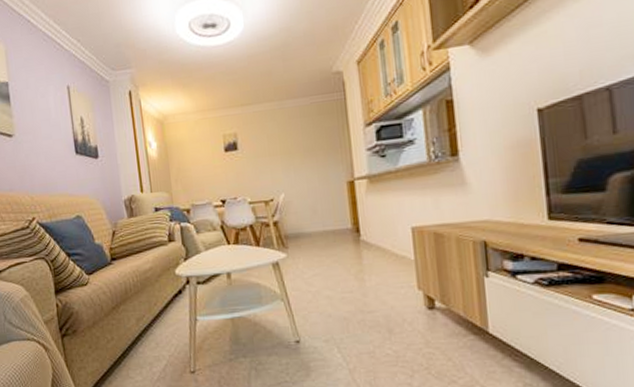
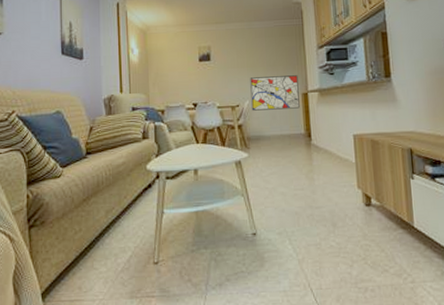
wall art: none [284,160,345,205] -> present [250,75,300,111]

